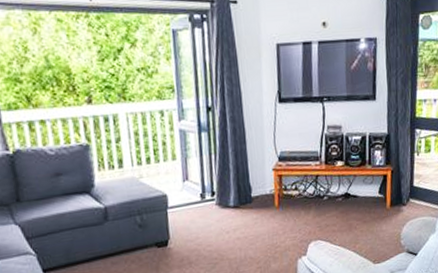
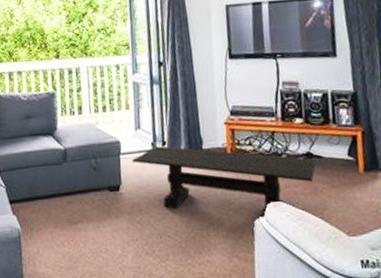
coffee table: none [180,196,352,258] -> present [132,146,316,217]

